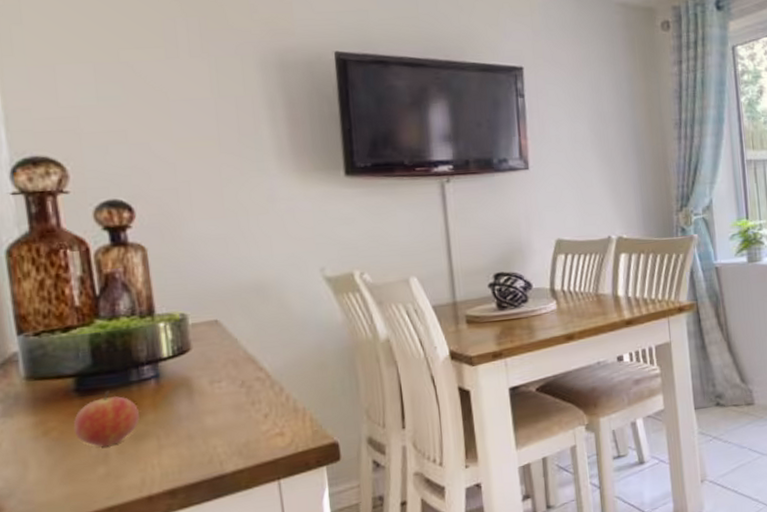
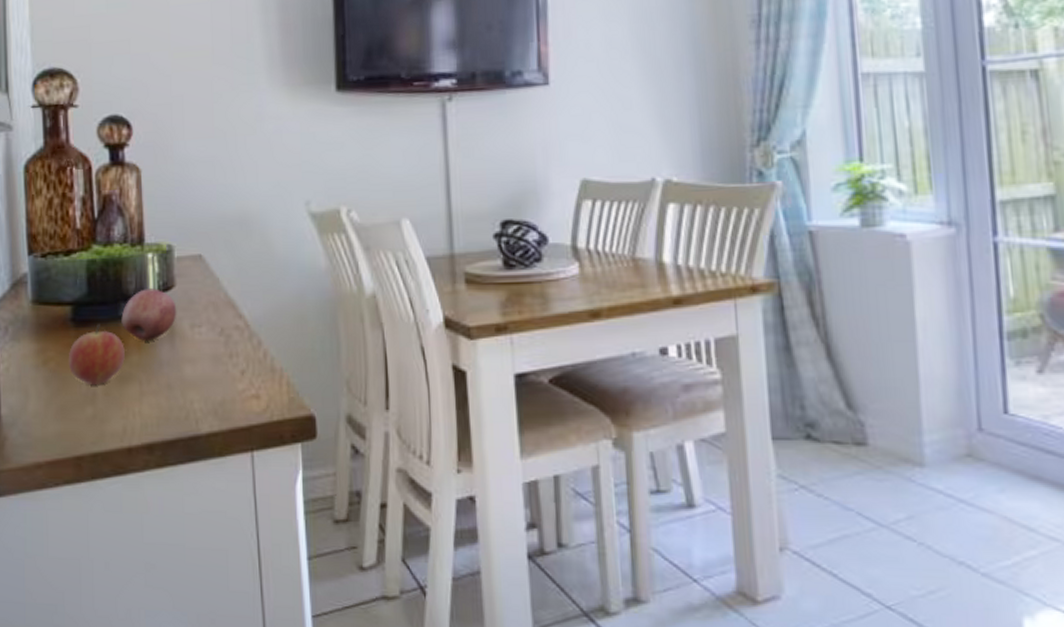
fruit: none [133,353,195,401] -> present [121,288,177,341]

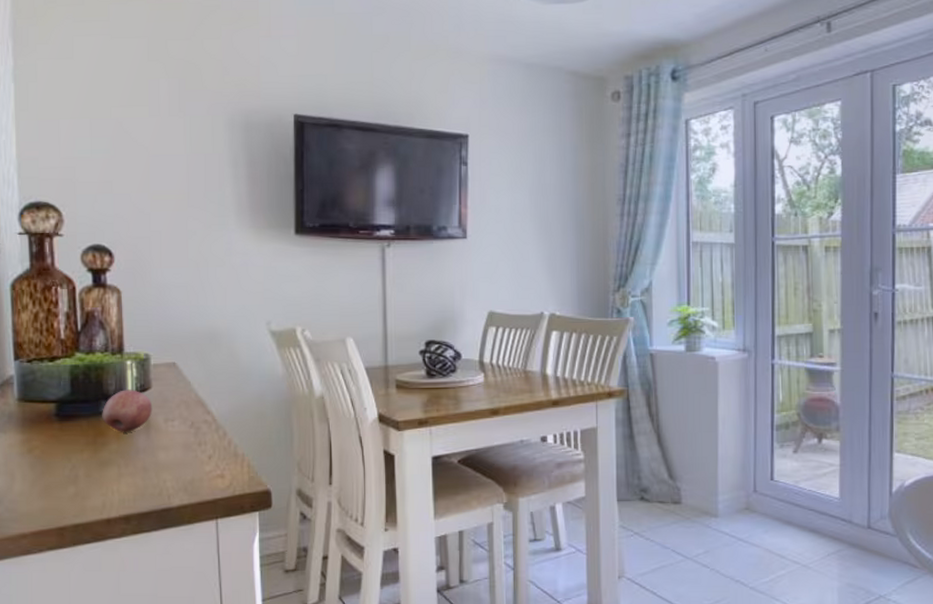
fruit: present [68,324,125,386] -> none [52,419,105,469]

